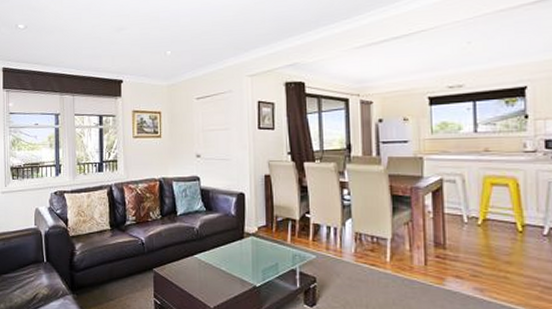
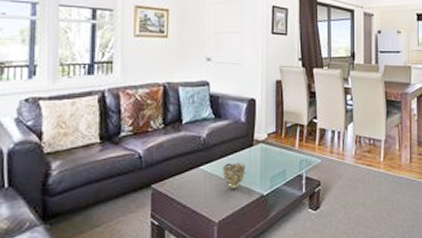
decorative bowl: none [215,253,238,279] -> present [222,162,246,190]

